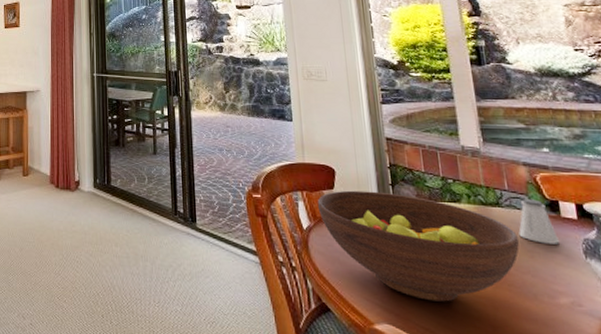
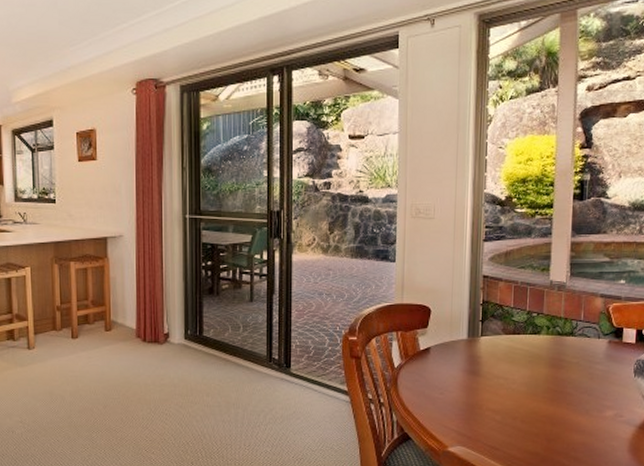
fruit bowl: present [317,190,519,302] -> none [410,328,583,423]
saltshaker: present [518,199,559,245] -> none [584,328,616,366]

